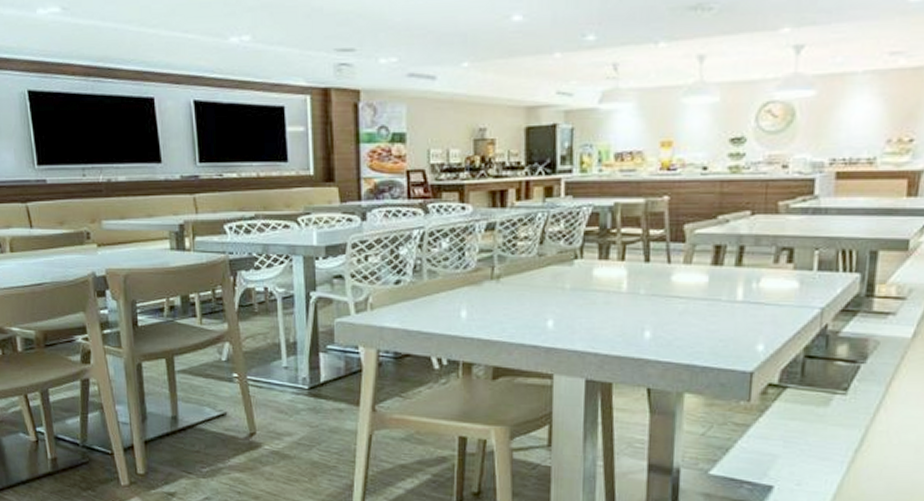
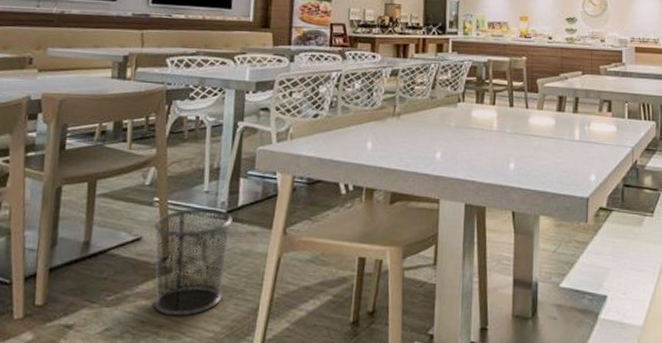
waste bin: none [237,384,316,489] -> present [154,208,233,316]

